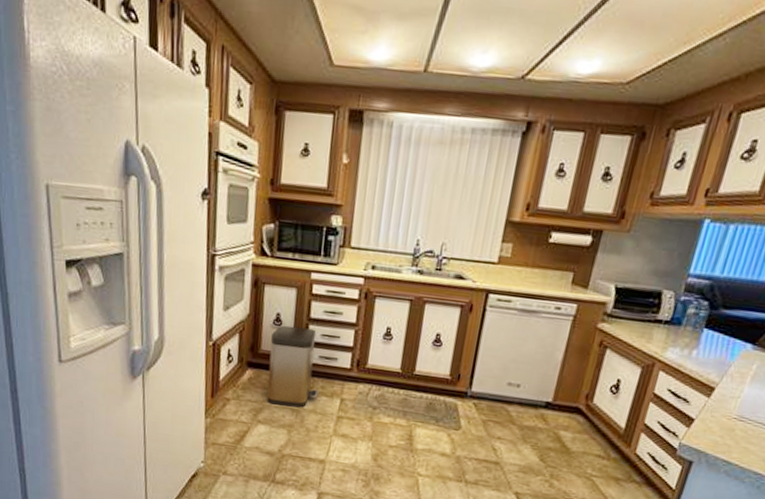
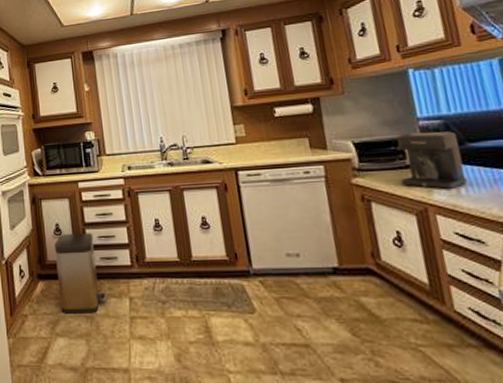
coffee maker: none [642,287,717,350] -> present [397,131,468,189]

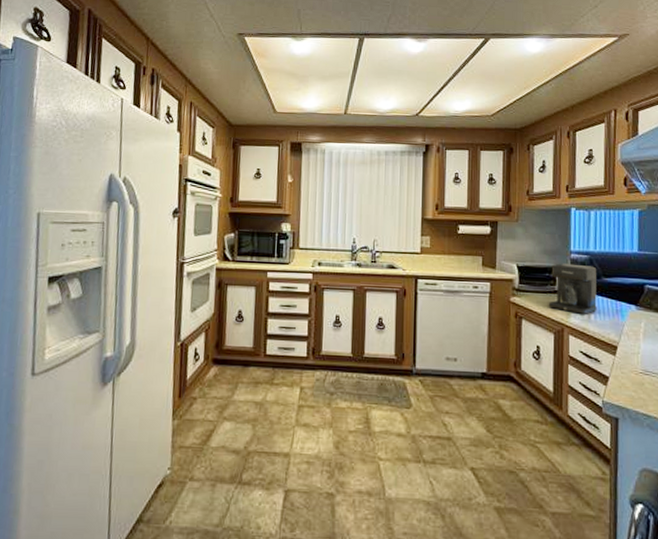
pedal bin: present [55,233,108,314] -> none [232,321,280,400]

